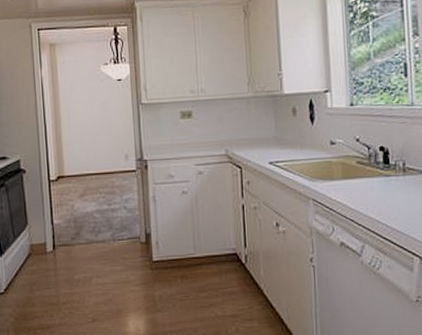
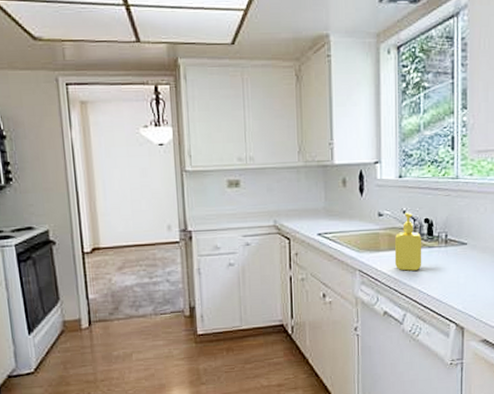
soap dispenser: none [349,140,379,200] -> present [394,212,422,271]

